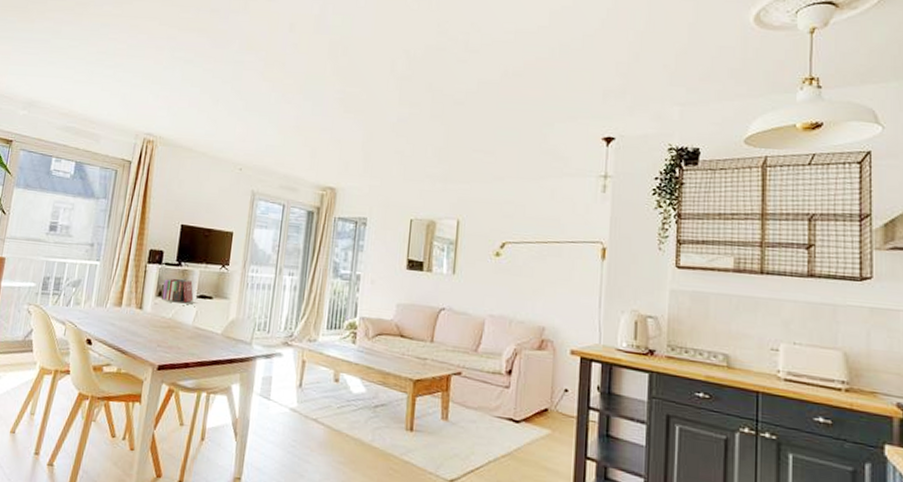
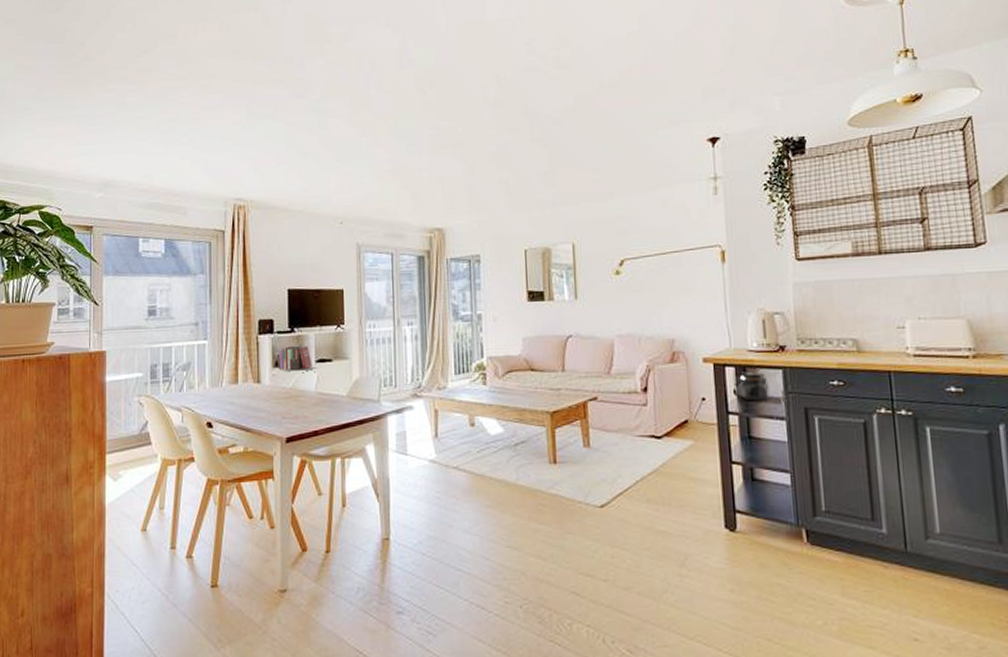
jar: none [599,369,633,402] -> present [734,371,769,401]

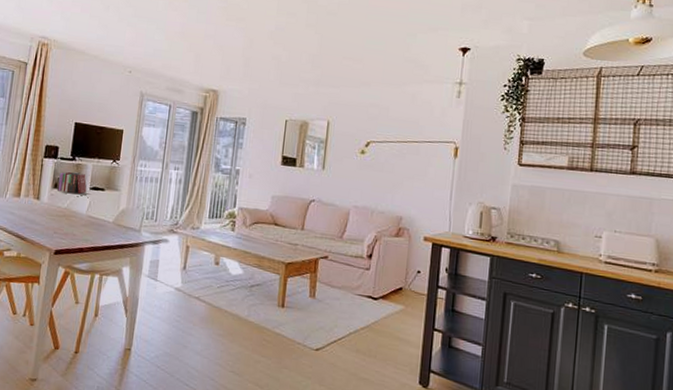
jar: present [734,371,769,401] -> none [448,253,477,282]

